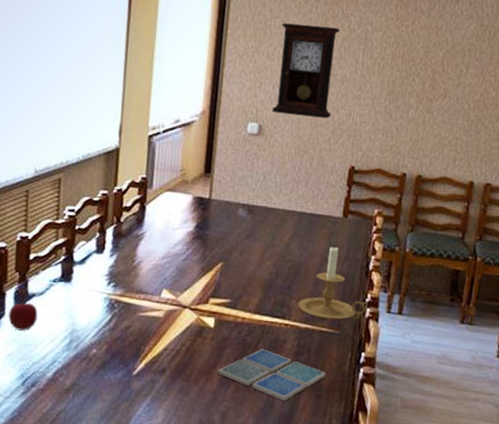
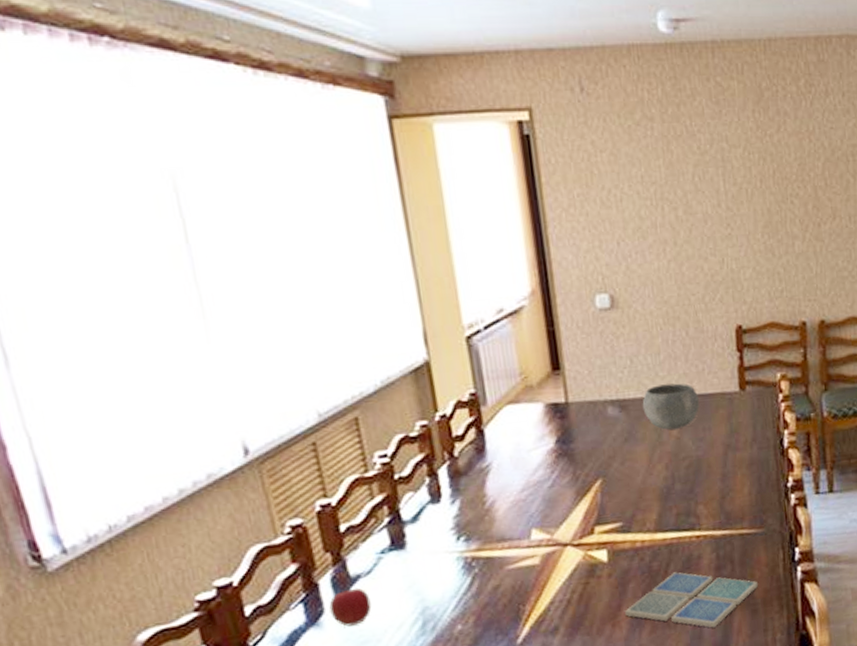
bowl: none [265,199,310,237] -> present [642,383,699,430]
pendulum clock: present [272,23,340,119] -> none [610,152,700,276]
candle holder: present [298,244,367,321] -> none [706,426,789,520]

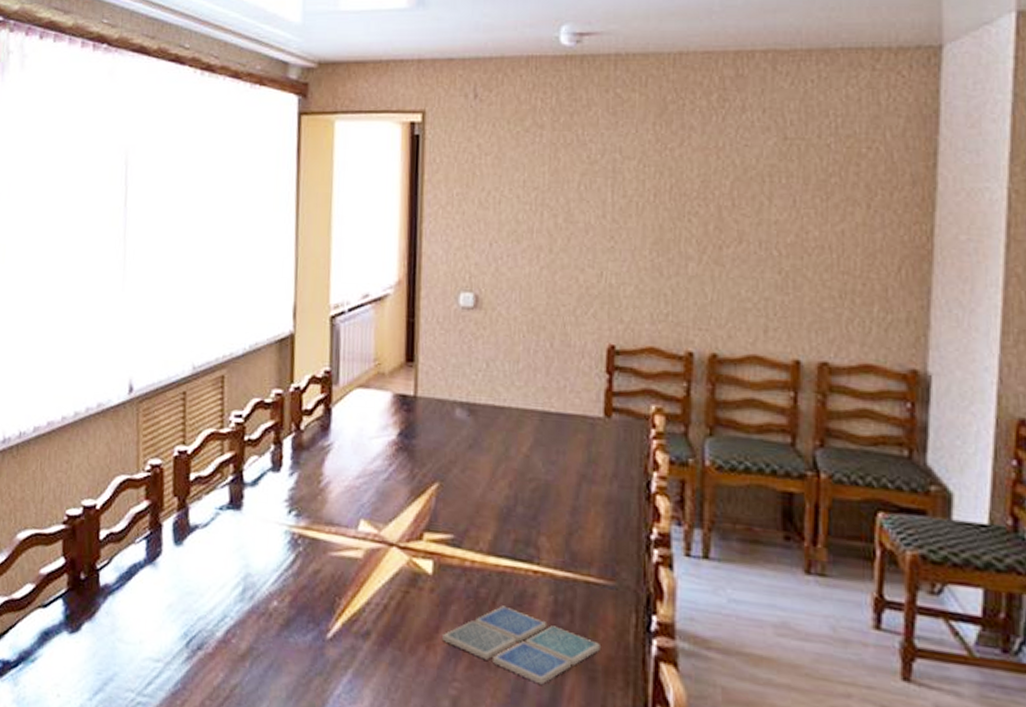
apple: present [329,587,372,627] -> none [166,537,202,574]
bowl: present [642,383,699,430] -> none [492,395,556,446]

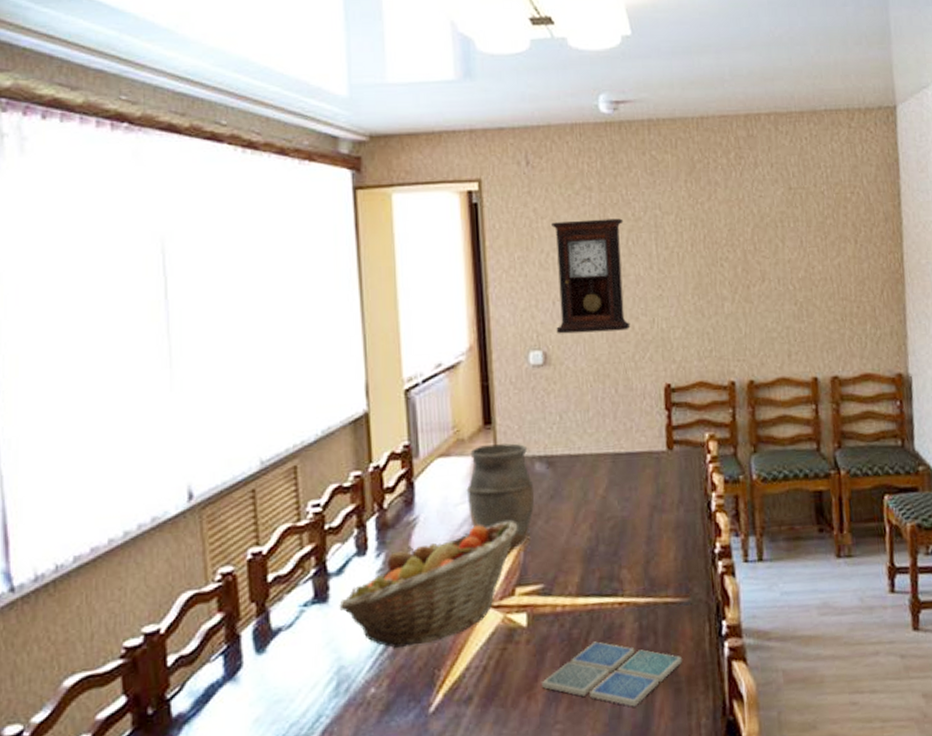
fruit basket: none [251,462,432,570] -> present [339,521,518,649]
vase: none [382,382,453,492] -> present [466,443,535,549]
pendulum clock: none [491,159,577,282] -> present [550,218,631,334]

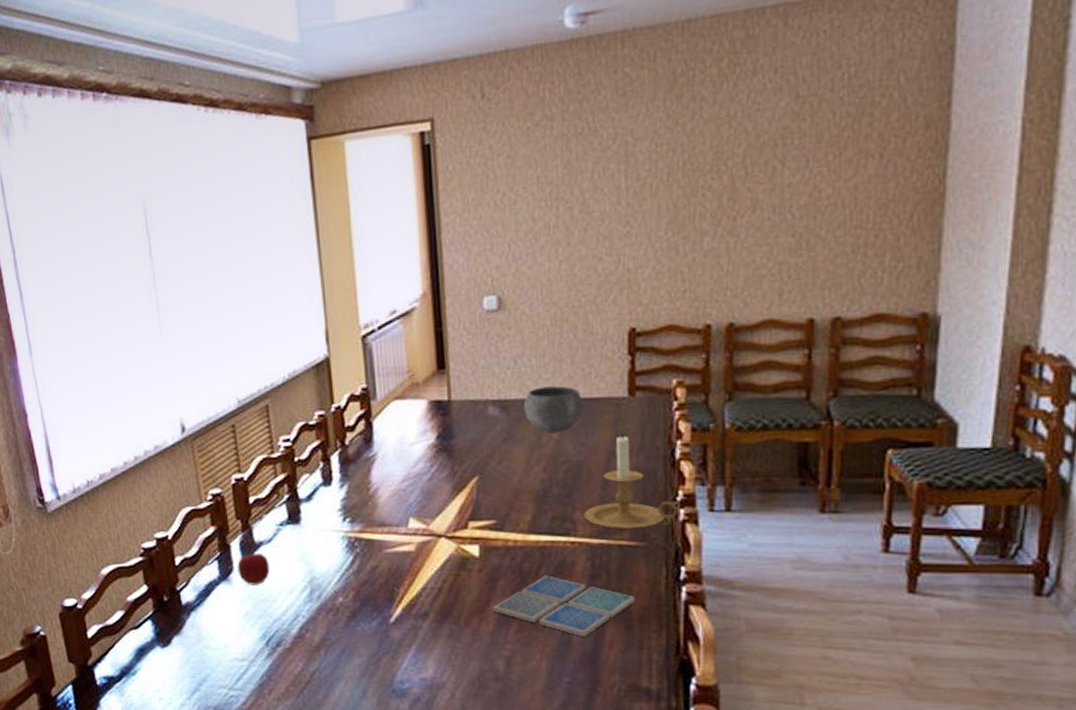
apple: none [248,641,289,683] -> present [237,553,270,585]
fruit basket: present [339,521,518,649] -> none [309,460,471,567]
vase: present [466,443,535,549] -> none [421,387,488,486]
pendulum clock: present [550,218,631,334] -> none [507,149,593,278]
bowl: none [569,440,626,488] -> present [523,386,583,432]
candle holder: none [630,486,717,587] -> present [584,433,679,531]

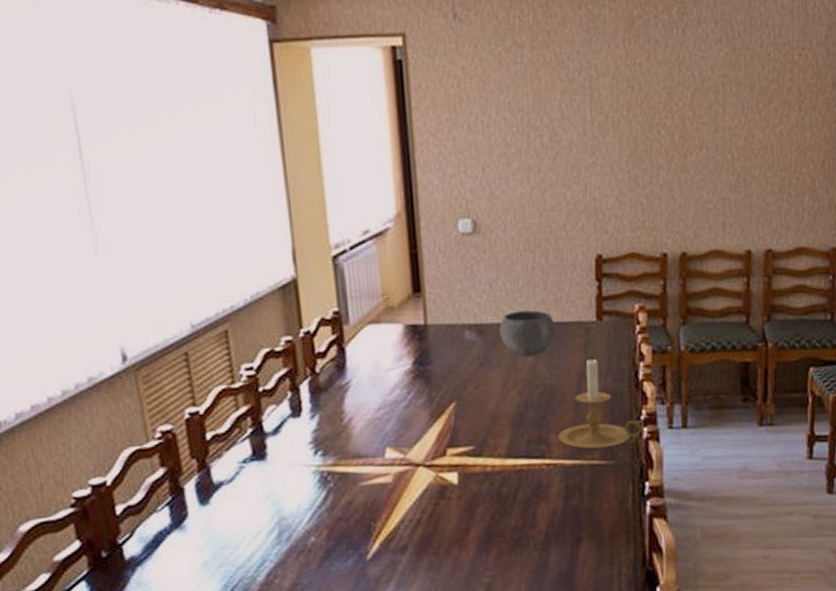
apple: present [237,553,270,585] -> none [193,494,232,531]
drink coaster: present [493,575,635,637] -> none [473,499,606,557]

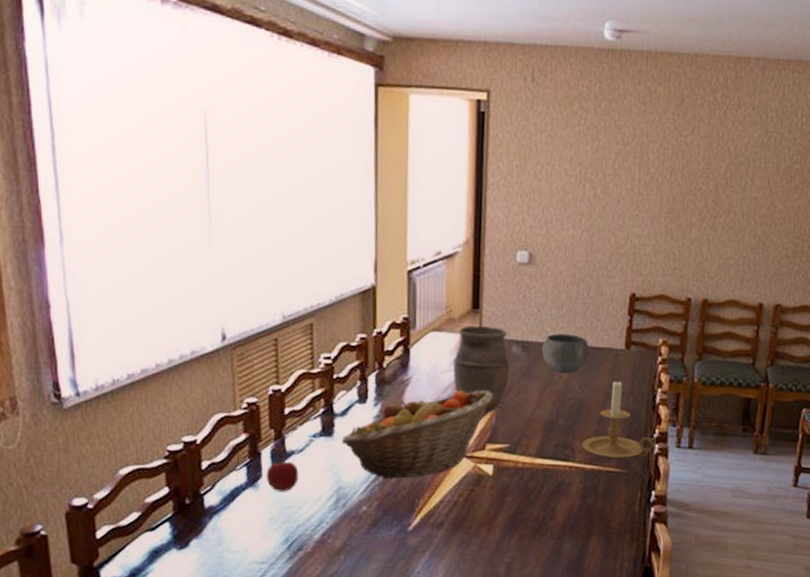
apple: none [193,494,232,531] -> present [266,461,299,492]
fruit basket: none [277,386,449,503] -> present [341,390,493,479]
vase: none [397,311,465,412] -> present [453,326,510,413]

